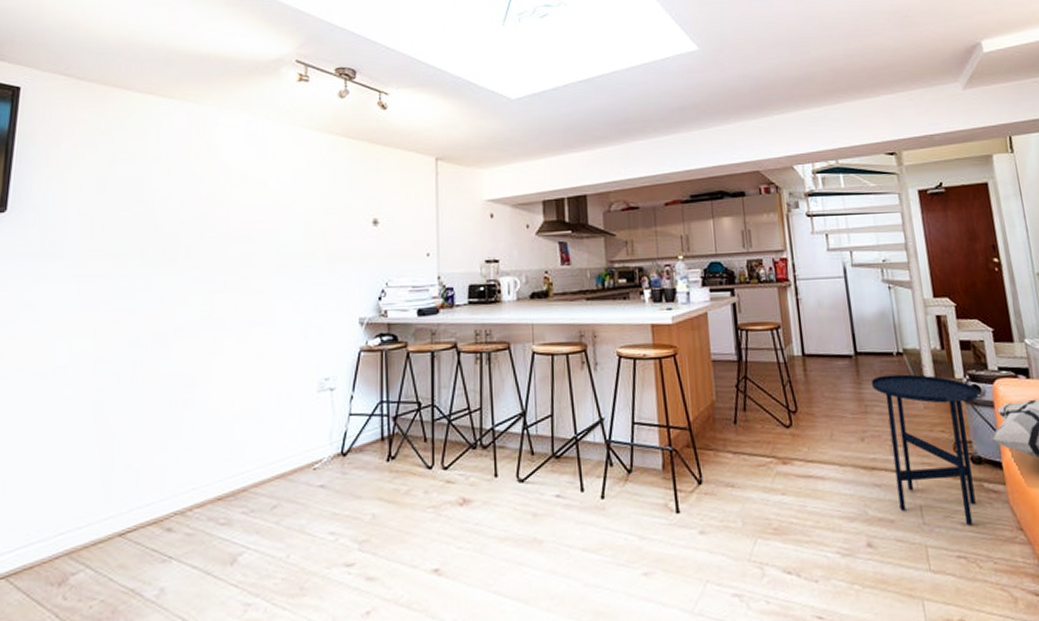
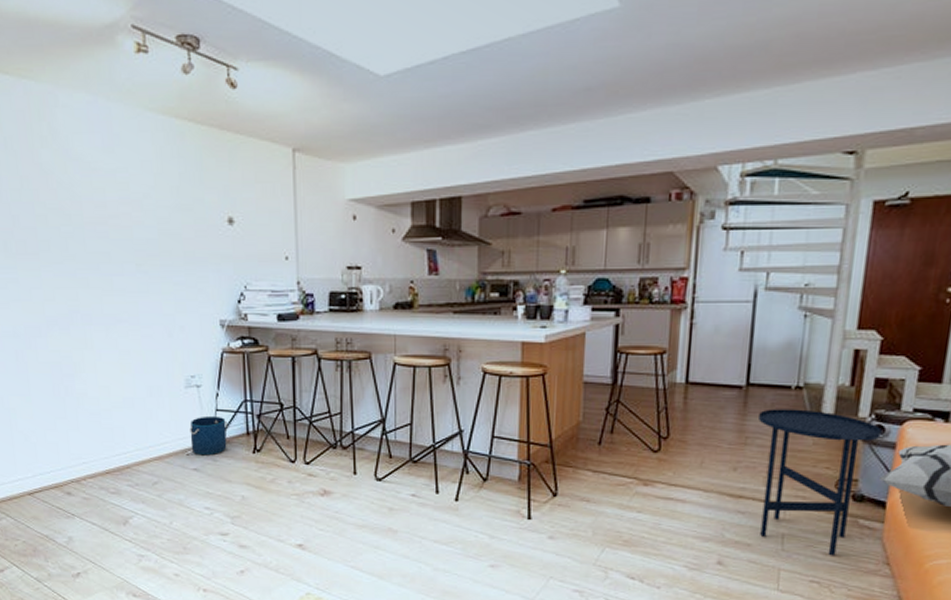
bucket: none [318,421,361,469] -> present [189,415,228,456]

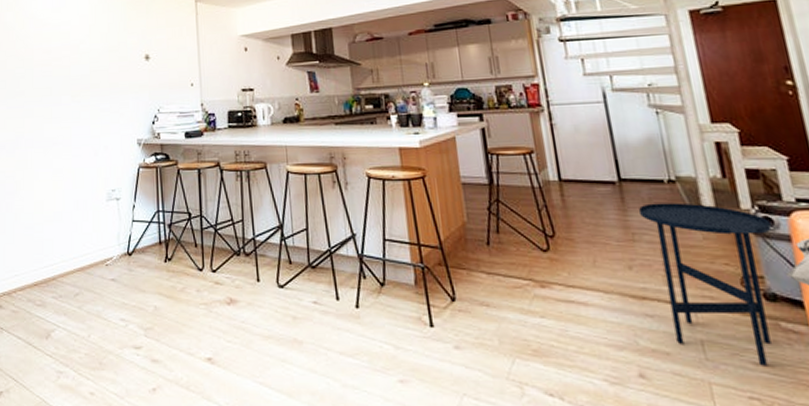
bucket: present [189,415,228,456] -> none [109,226,142,266]

